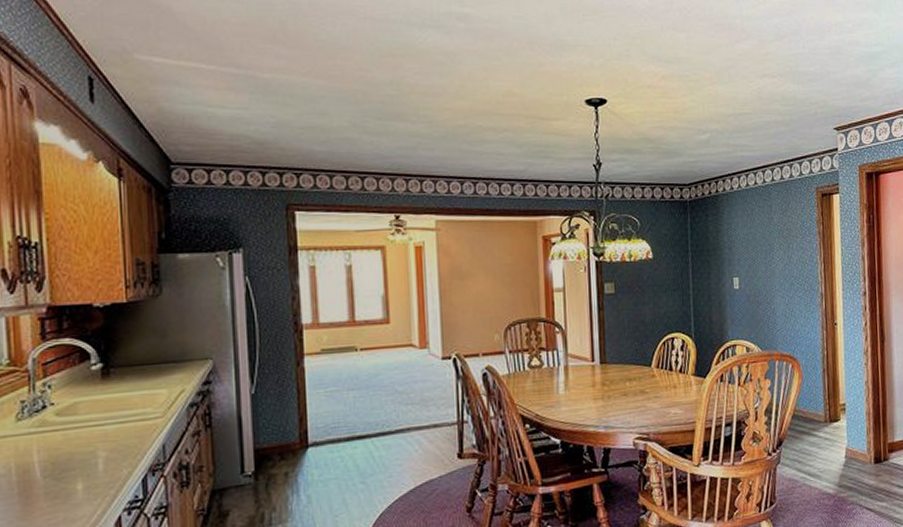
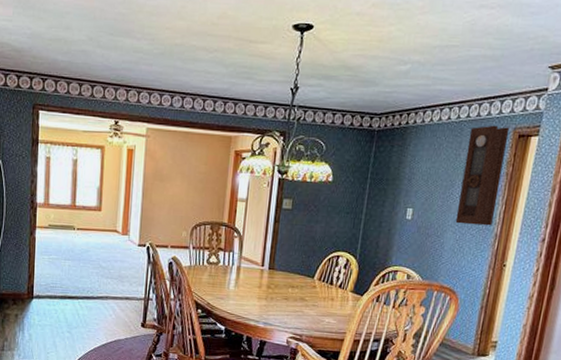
pendulum clock: none [777,186,816,288] -> present [455,125,510,226]

